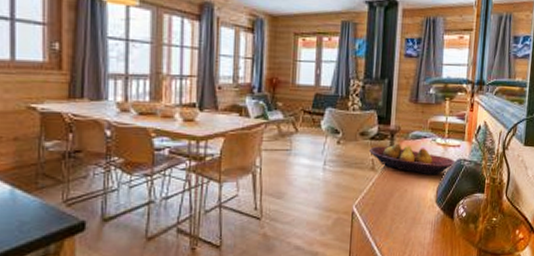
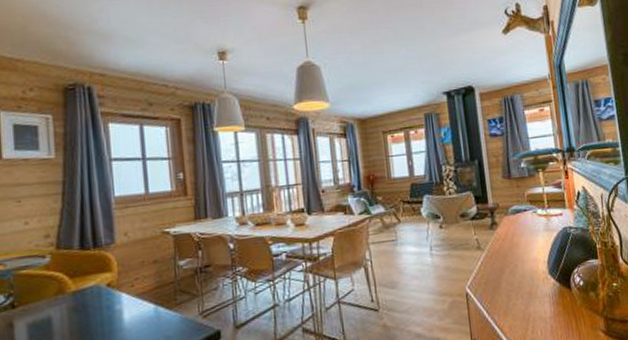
fruit bowl: present [368,143,455,176] -> none [471,220,561,248]

